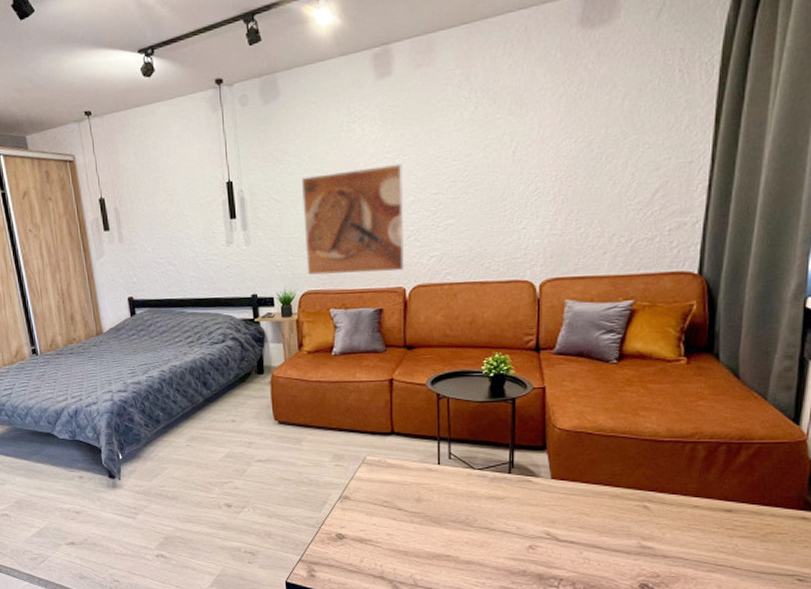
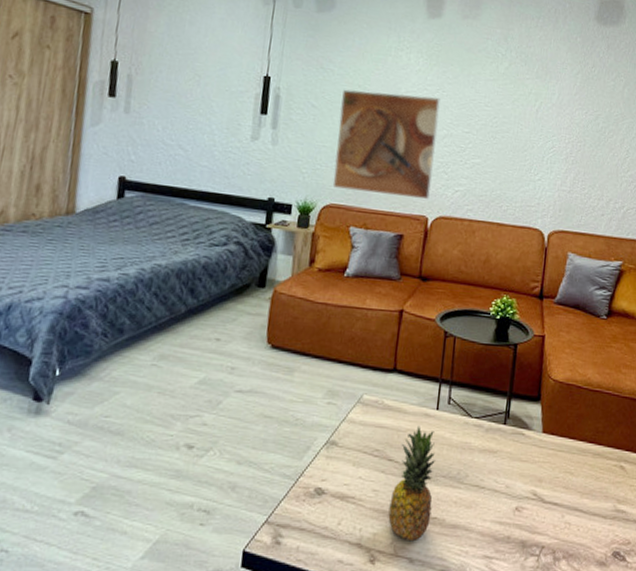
fruit: none [404,479,445,574] -> present [388,426,436,540]

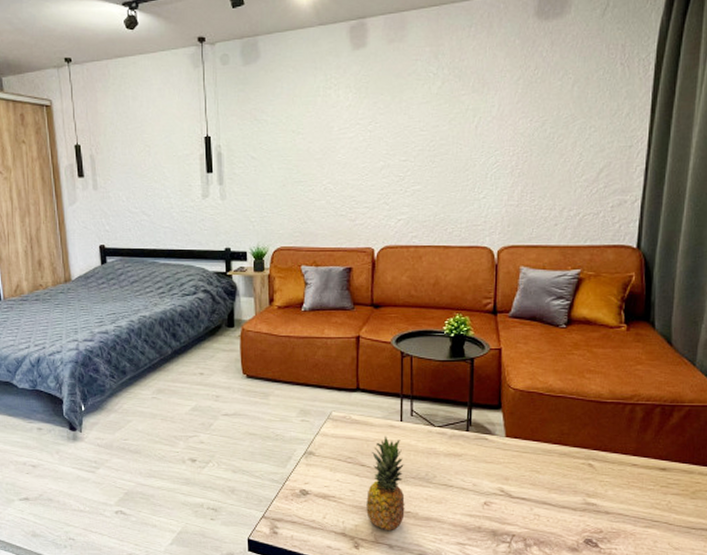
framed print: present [332,89,440,200] -> none [277,130,375,232]

